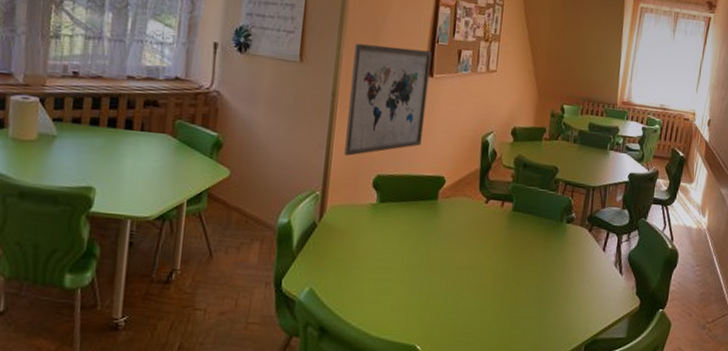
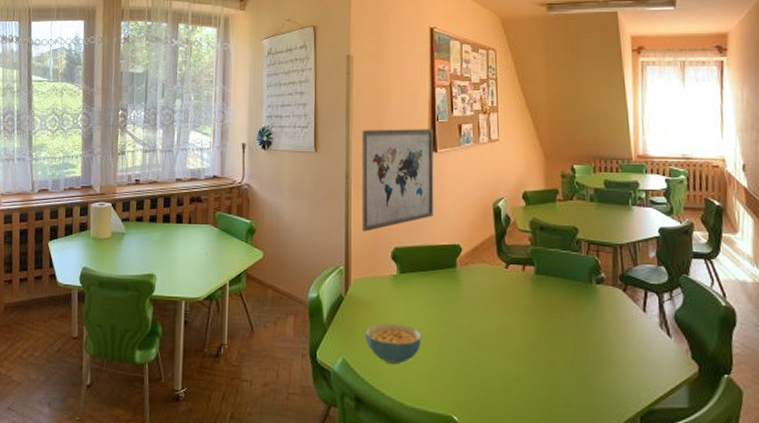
cereal bowl: none [335,253,395,295] -> present [365,323,422,364]

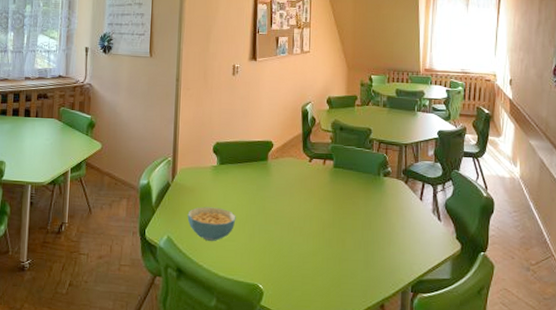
wall art: present [361,129,434,231] -> none [189,39,254,128]

